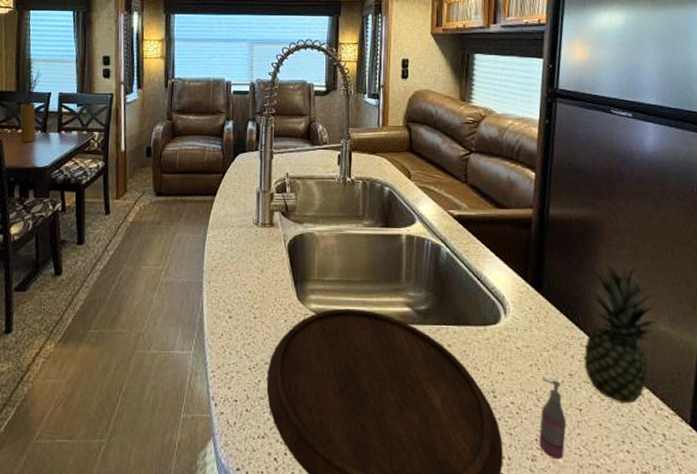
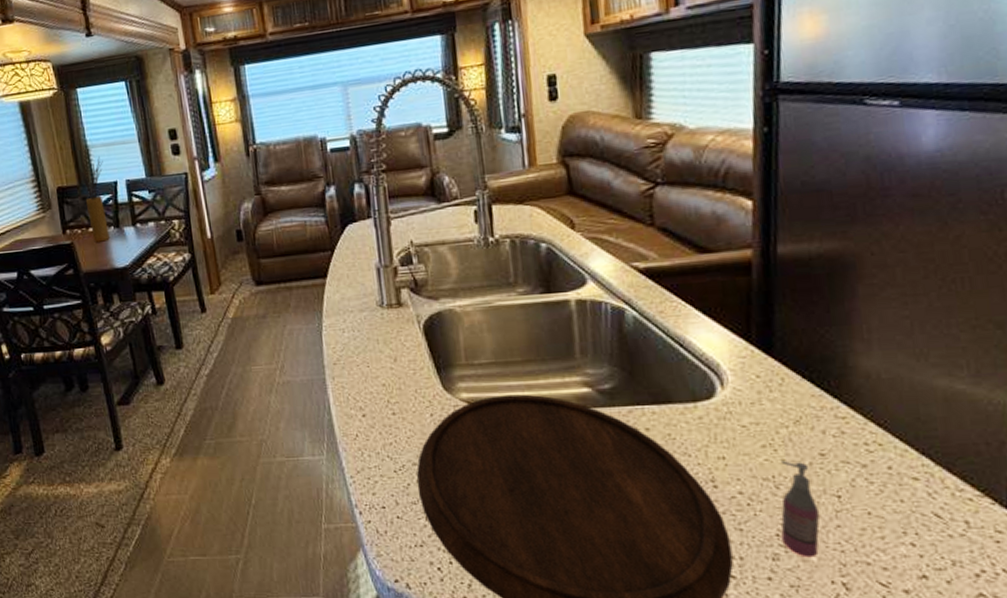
fruit: present [583,260,657,404] -> none [840,307,951,486]

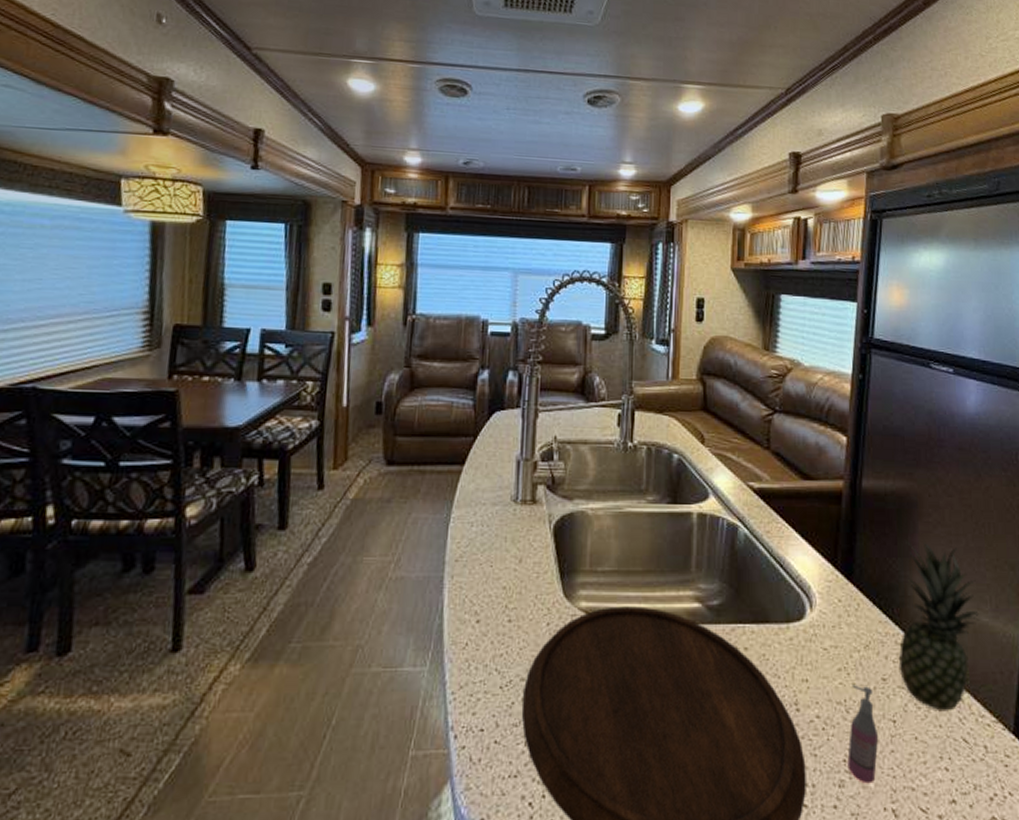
vase: present [79,156,110,243] -> none [205,298,239,395]
fruit: none [840,307,951,486] -> present [898,541,979,712]

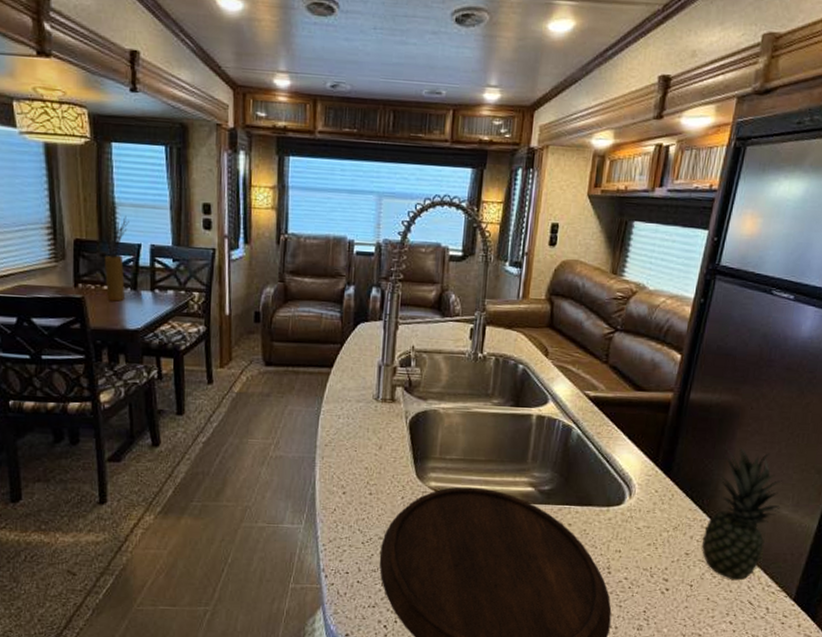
vase: none [205,298,239,395] -> present [101,216,129,302]
soap dispenser: present [847,685,879,784] -> none [646,556,677,629]

